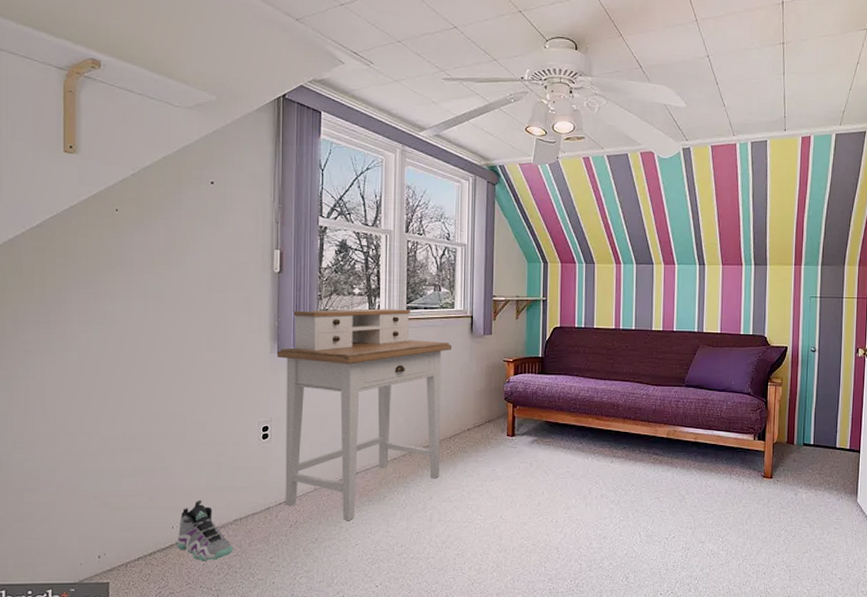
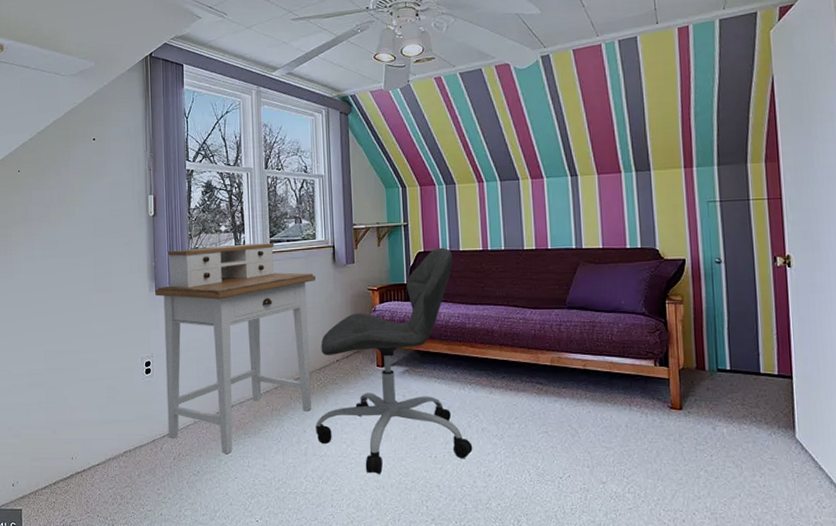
sneaker: present [177,499,233,562] -> none [76,432,125,492]
office chair: none [442,324,592,538] -> present [316,247,473,474]

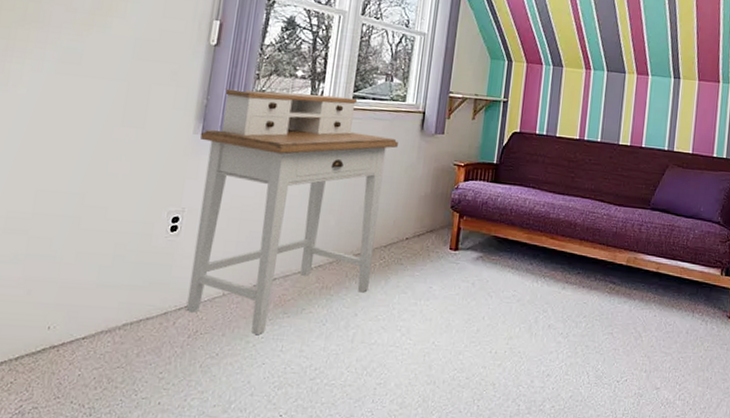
office chair: present [316,247,473,474] -> none [369,130,549,368]

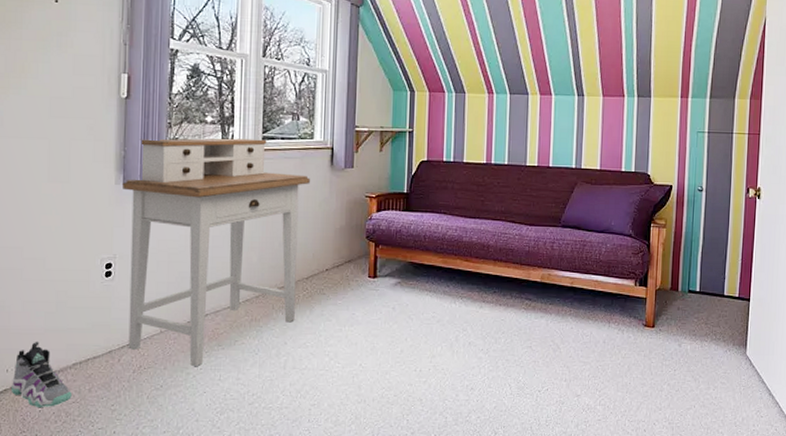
sneaker: none [50,296,118,372] -> present [12,341,72,408]

